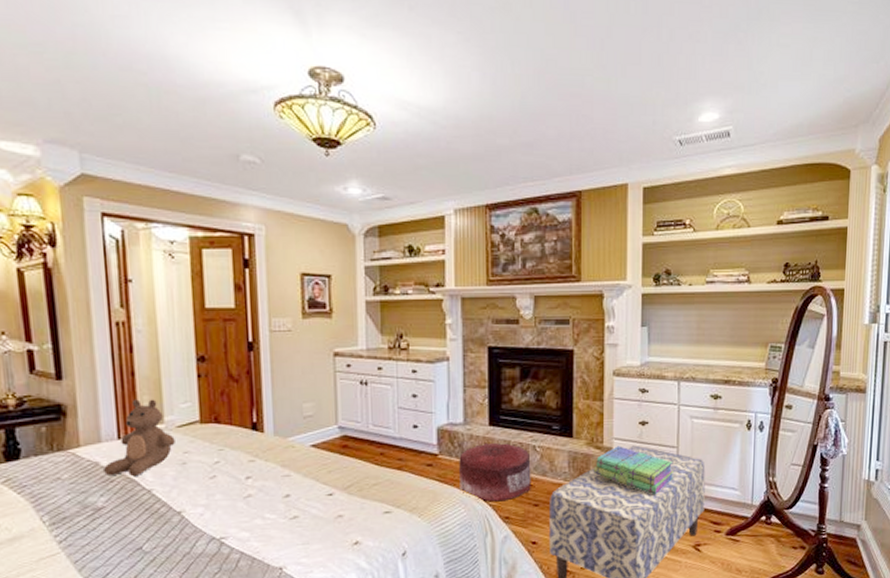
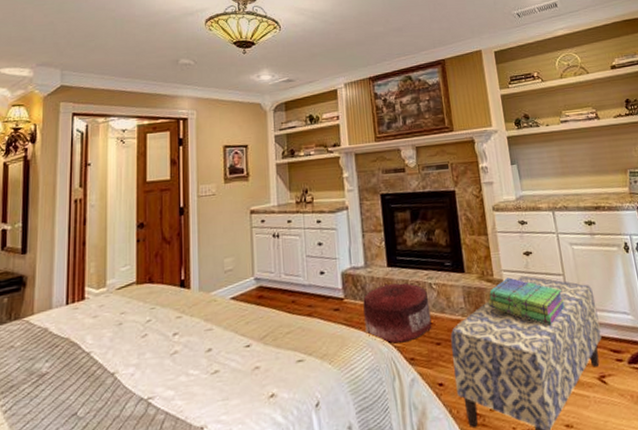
teddy bear: present [104,399,175,477] -> none [51,265,114,341]

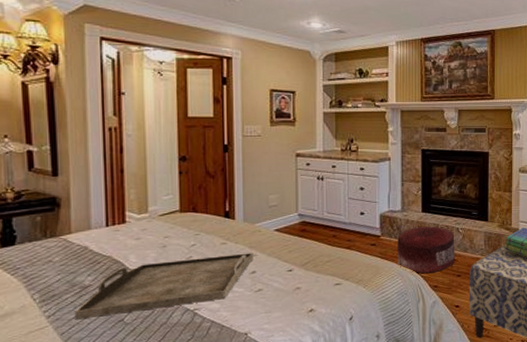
serving tray: none [29,326,210,415] -> present [74,253,254,320]

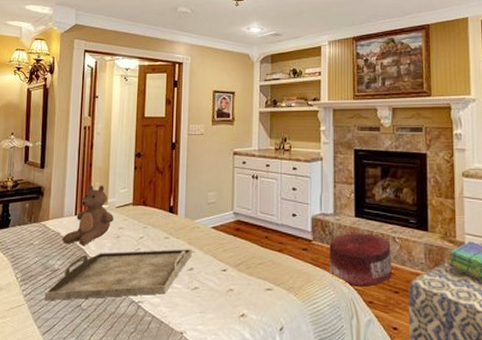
teddy bear: none [92,192,157,259] -> present [62,185,114,246]

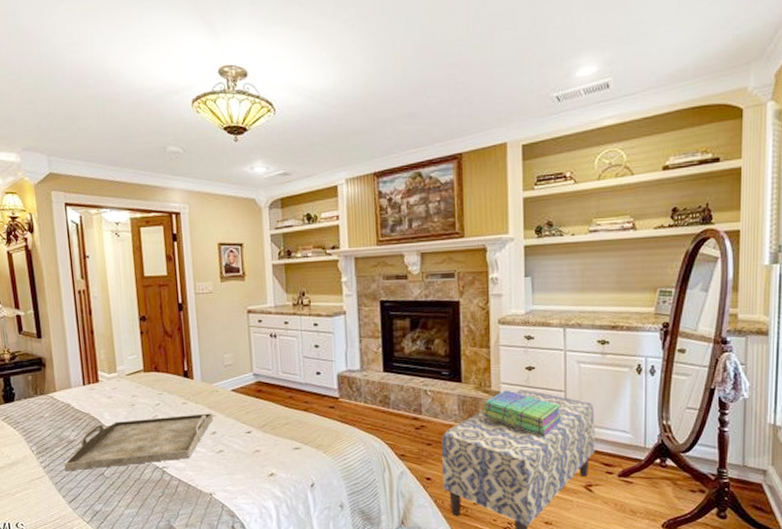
teddy bear: present [62,185,114,246] -> none [74,352,126,416]
pouf: present [329,232,392,287] -> none [357,387,424,441]

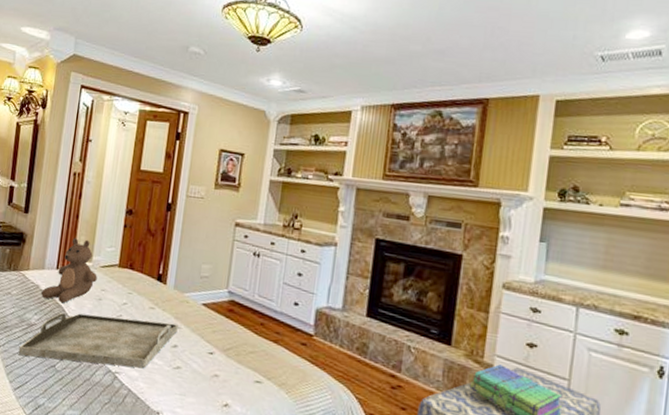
teddy bear: none [74,352,126,416] -> present [41,238,97,304]

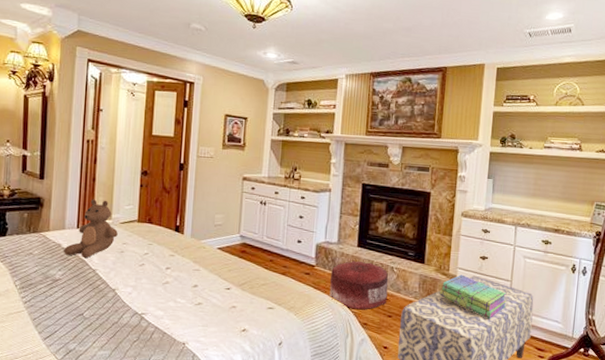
serving tray: present [18,312,178,369] -> none [45,265,197,309]
pouf: none [329,332,404,397] -> present [329,260,389,310]

